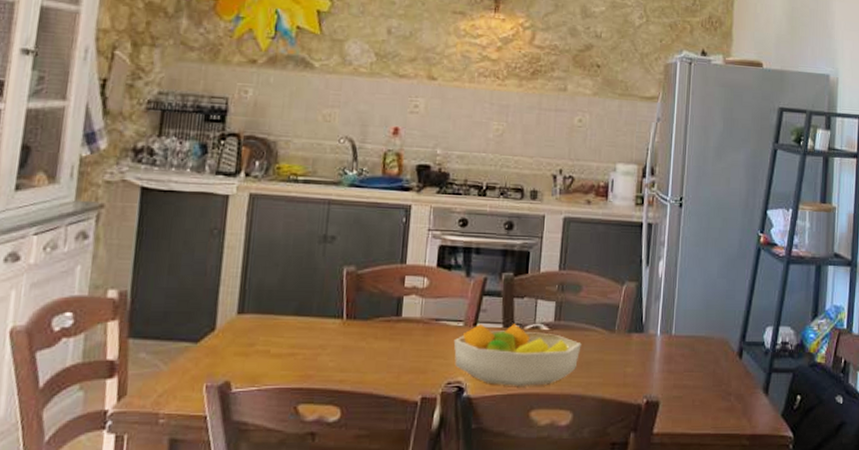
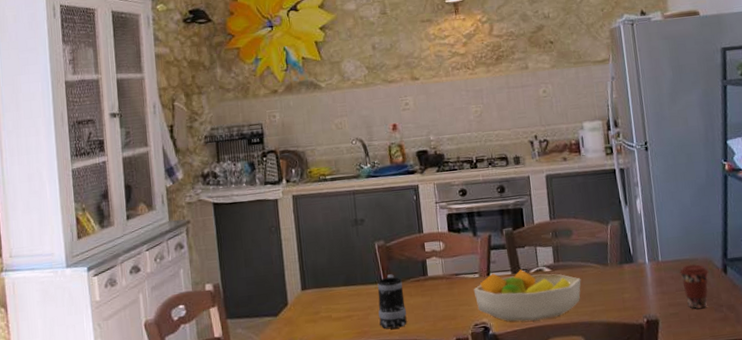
mug: none [330,308,369,376] -> present [377,274,407,329]
coffee cup: none [692,344,723,394] -> present [680,264,709,309]

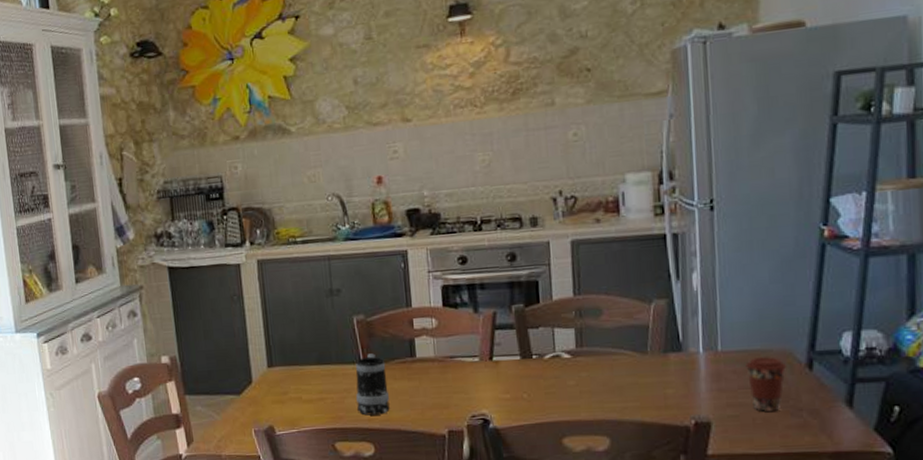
fruit bowl: present [473,269,581,322] -> none [471,354,610,415]

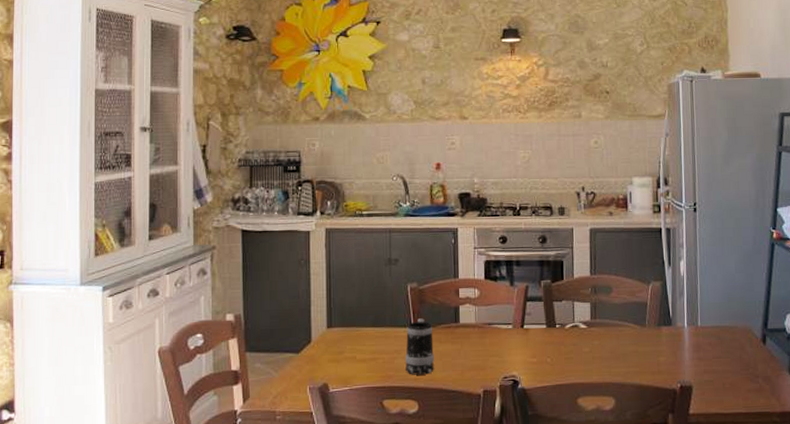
coffee cup: present [745,357,787,411] -> none [718,332,748,377]

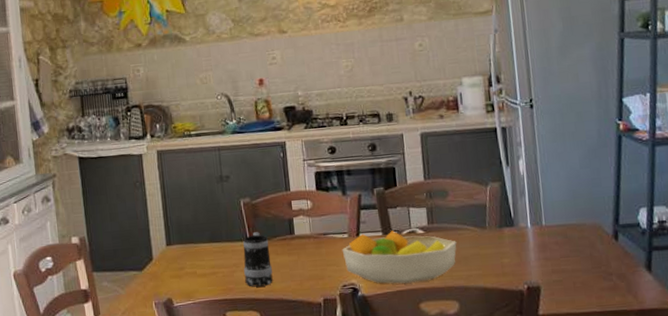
fruit bowl: none [505,324,617,378] -> present [342,231,457,284]

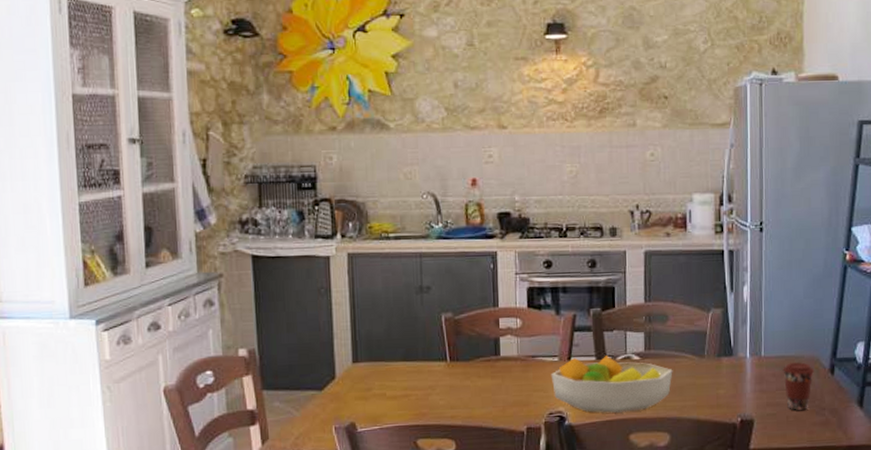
mug: present [243,232,273,287] -> none [440,351,473,413]
coffee cup: none [565,230,598,276] -> present [783,362,815,410]

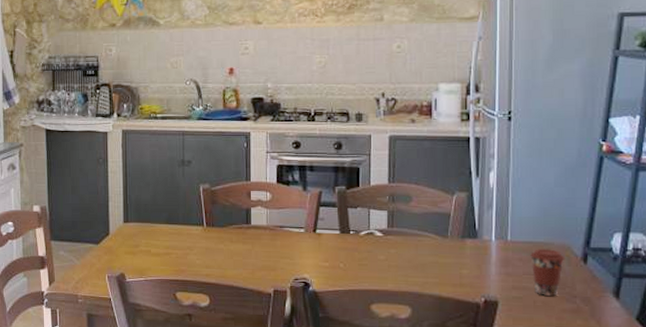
fruit bowl: present [551,355,673,413] -> none [297,230,415,284]

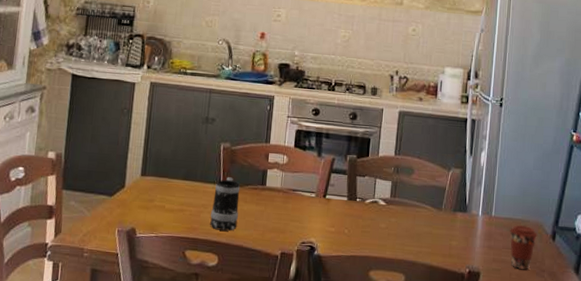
mug: none [197,218,225,271] -> present [210,177,240,231]

